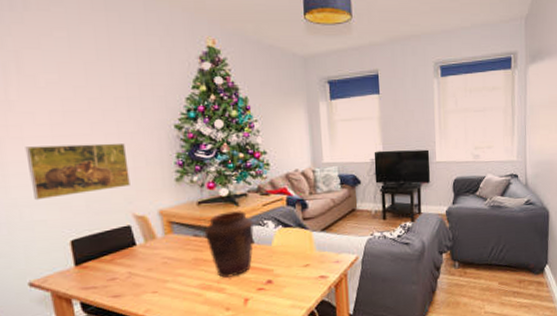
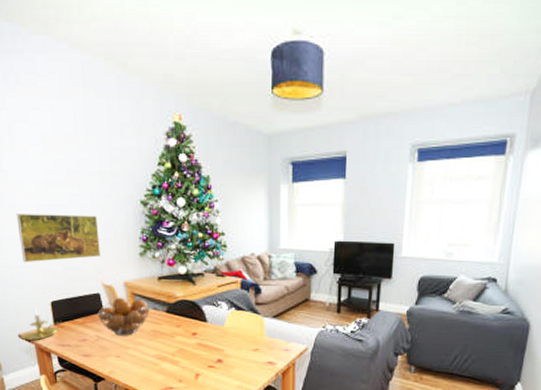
candle holder: none [31,248,85,289] -> present [20,307,62,341]
fruit basket: none [128,226,190,269] -> present [97,297,150,336]
vase: present [204,211,254,278] -> none [163,289,208,352]

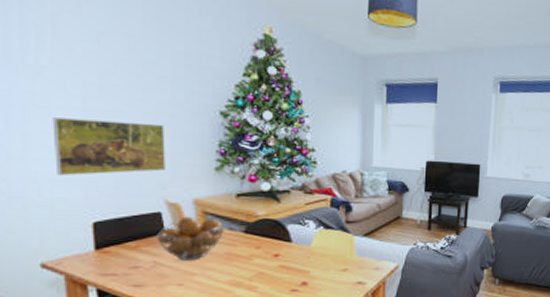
candle holder: present [20,307,62,341] -> none [43,229,107,271]

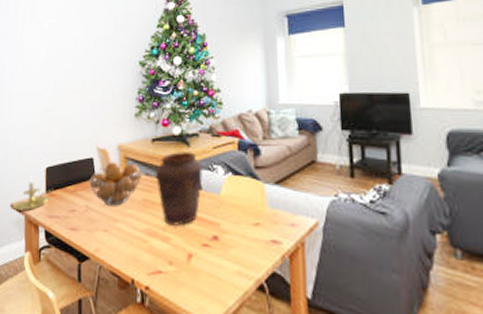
candle holder: none [43,229,107,271] -> present [12,173,54,212]
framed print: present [52,117,165,176] -> none [26,78,99,128]
vase: none [240,207,293,275] -> present [155,152,203,226]

